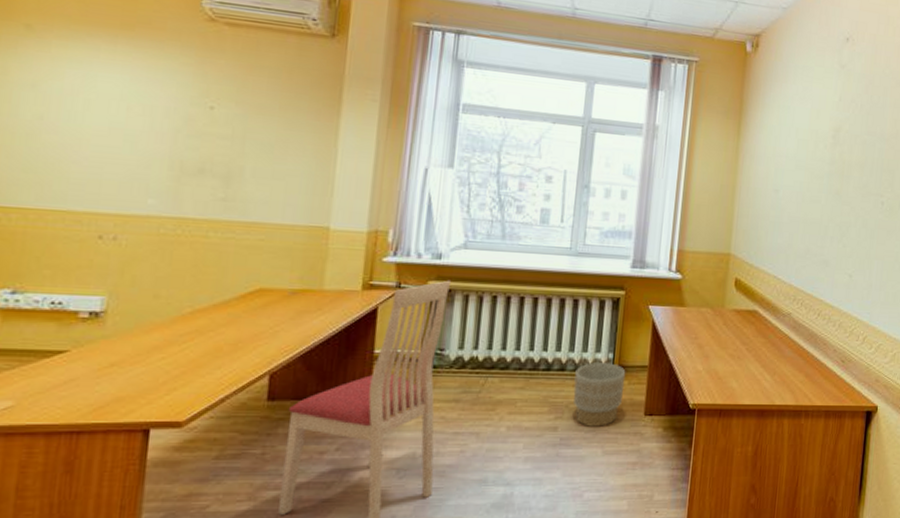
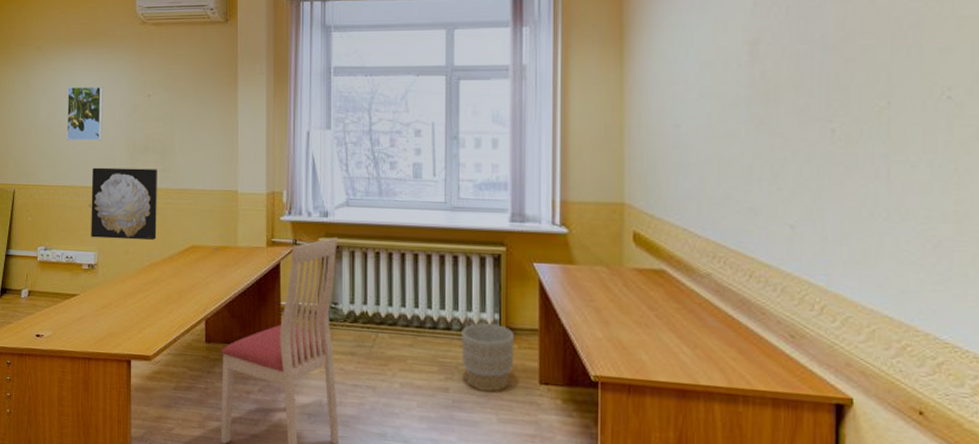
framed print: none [67,83,138,157] -> present [66,87,103,141]
wall art: none [98,189,215,283] -> present [91,167,157,241]

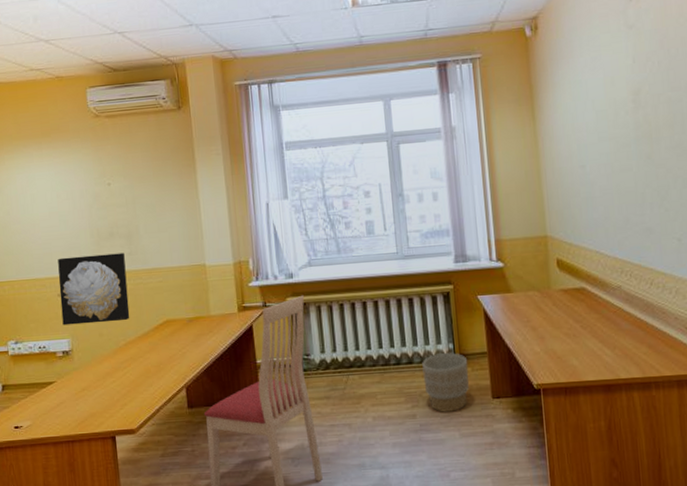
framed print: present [66,87,103,141] -> none [24,181,66,235]

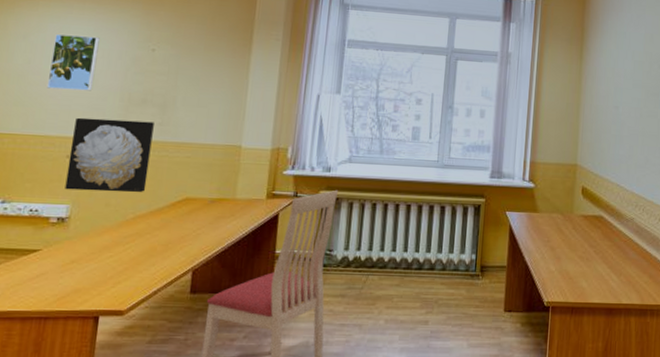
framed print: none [24,181,66,235] -> present [46,34,100,91]
planter: present [422,352,469,412] -> none [441,262,487,321]

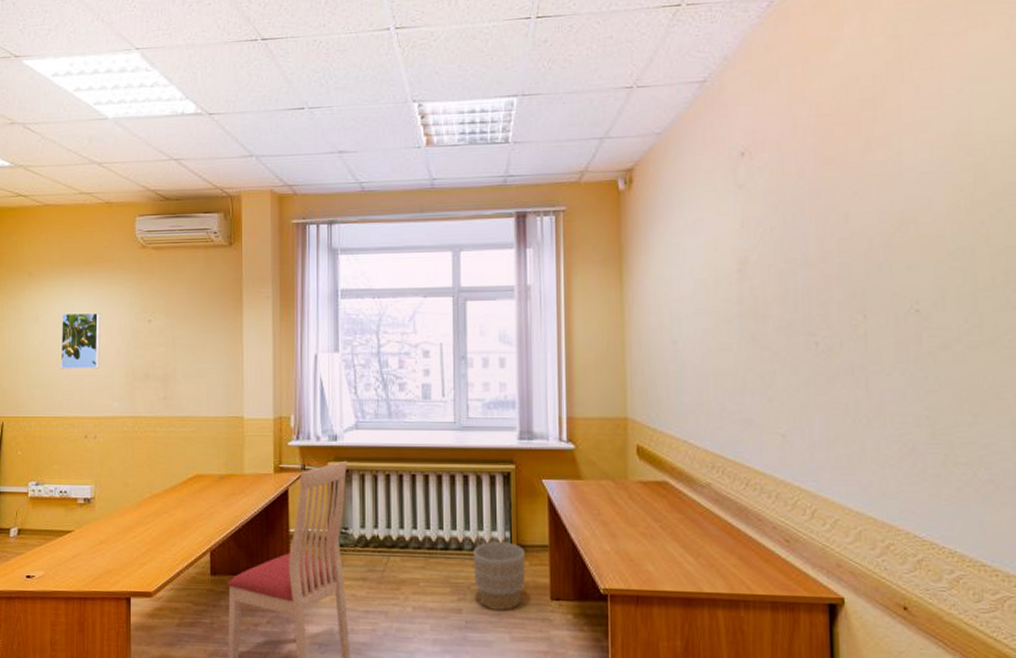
wall art: present [65,117,154,193] -> none [87,396,158,471]
planter: none [441,262,487,321] -> present [473,540,526,610]

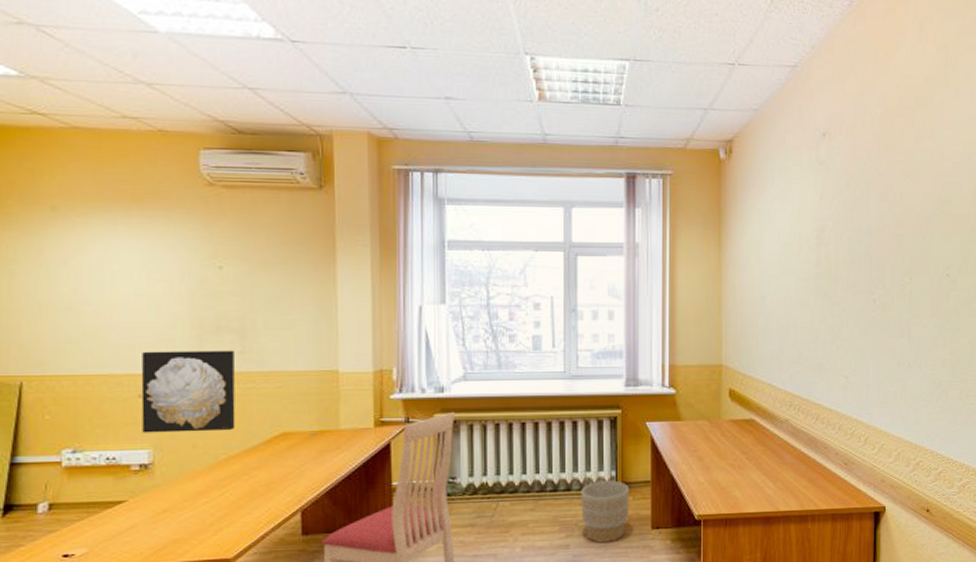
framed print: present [60,313,100,369] -> none [101,257,156,320]
wall art: none [87,396,158,471] -> present [141,350,236,433]

